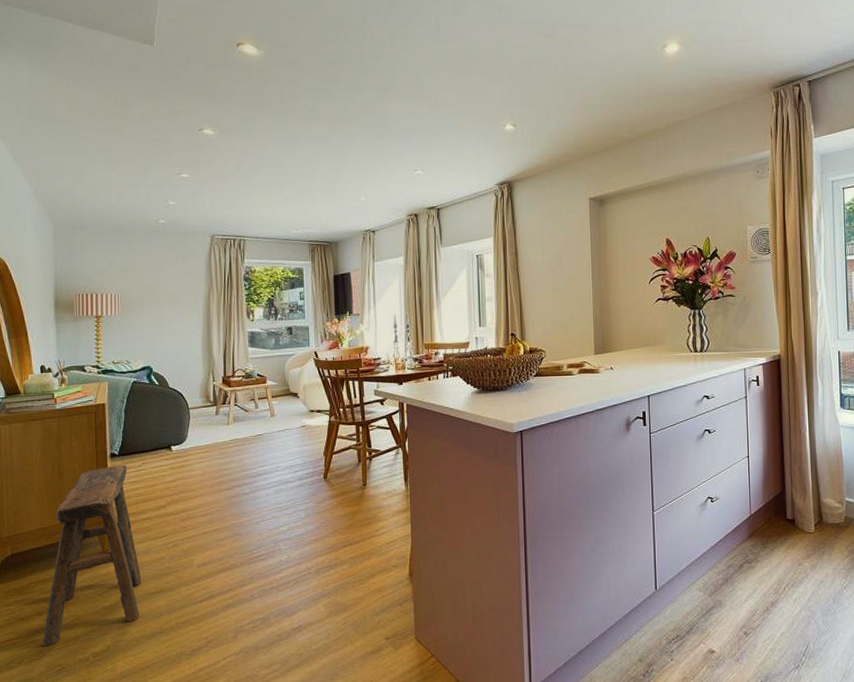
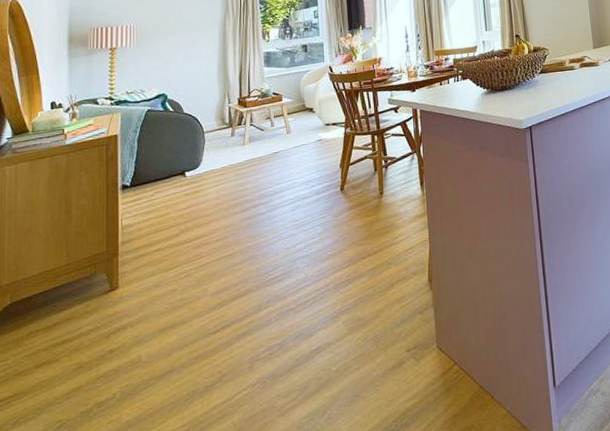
stool: present [43,464,142,647] -> none [41,195,152,402]

